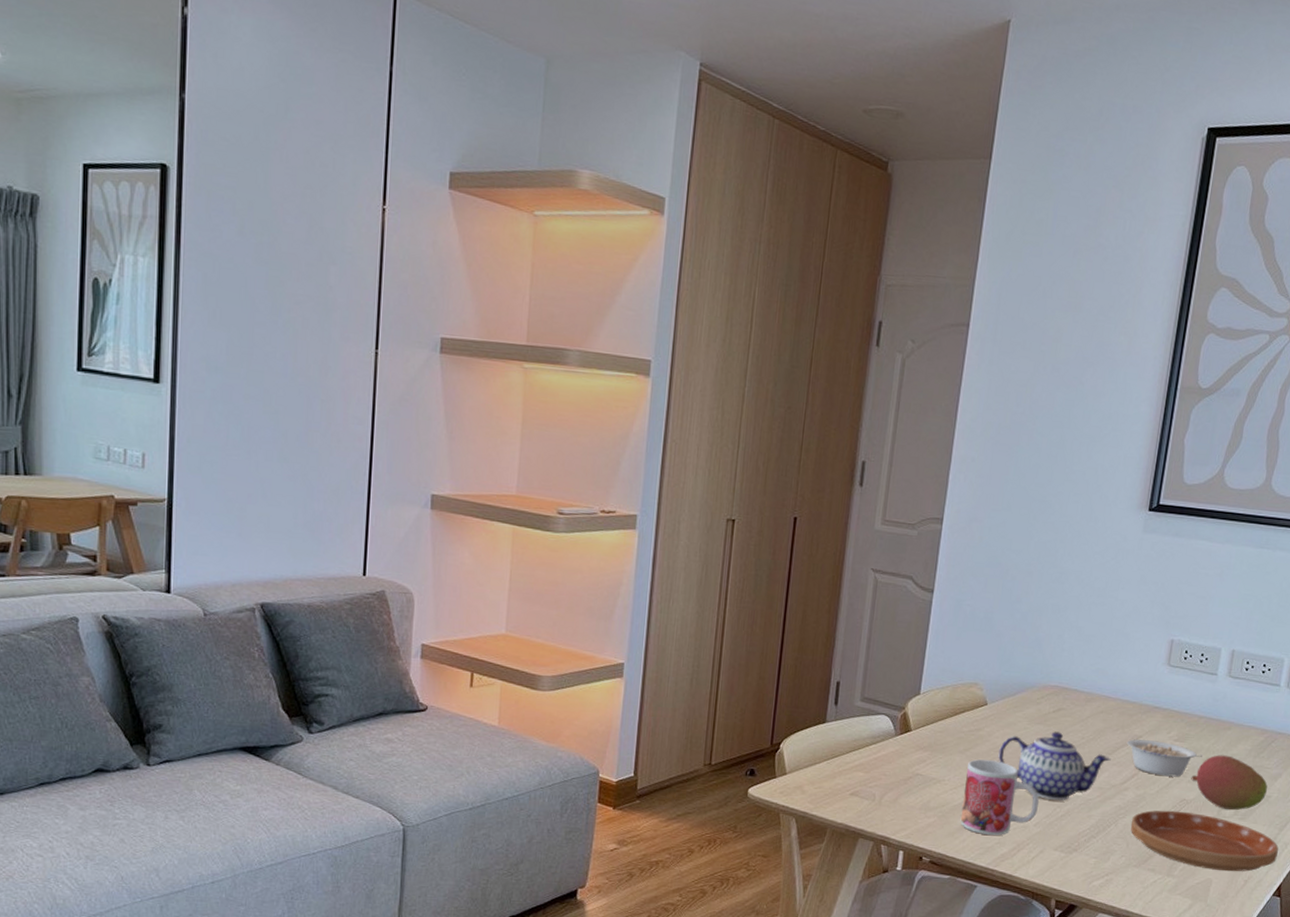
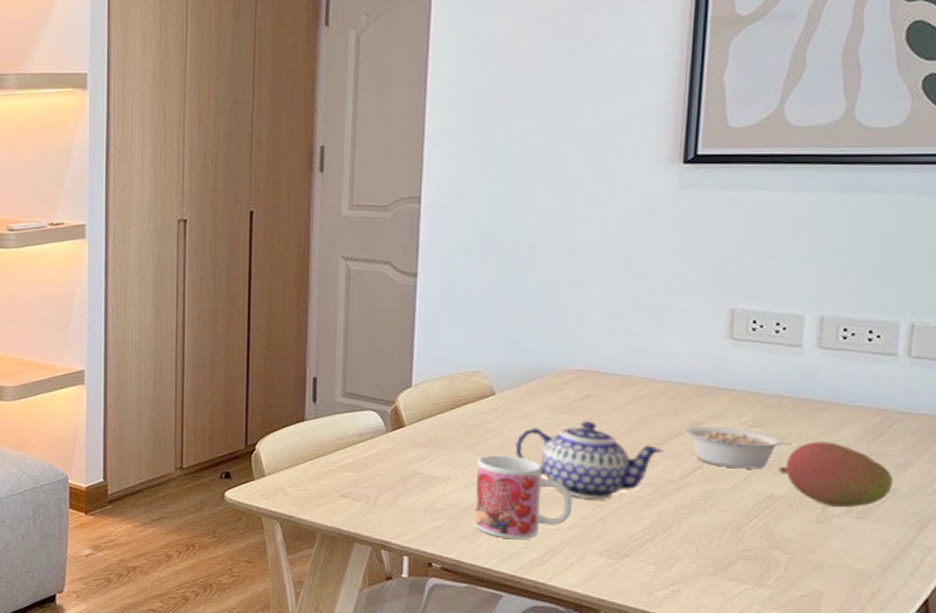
saucer: present [1130,810,1279,872] -> none [699,508,919,583]

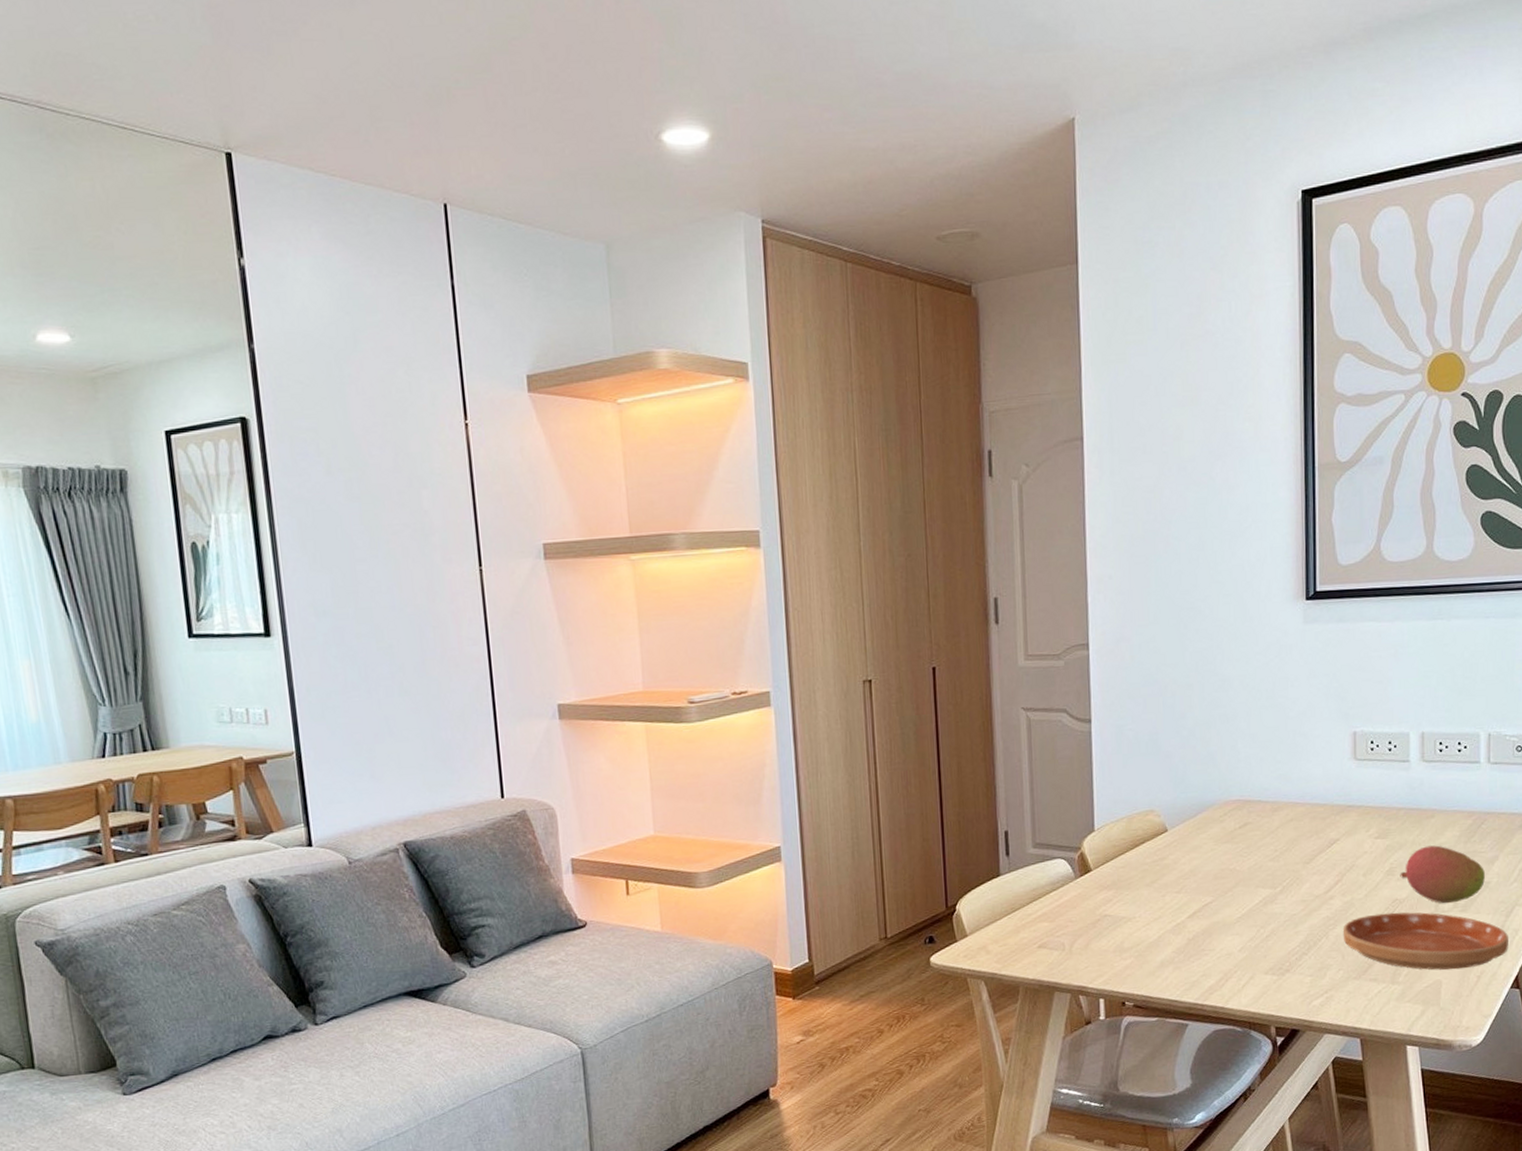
mug: present [474,455,572,540] -> none [1157,888,1240,969]
teapot: present [515,421,664,500] -> none [1188,848,1310,922]
legume: present [682,426,792,469] -> none [1323,841,1408,878]
saucer: none [699,508,919,583] -> present [1342,912,1508,970]

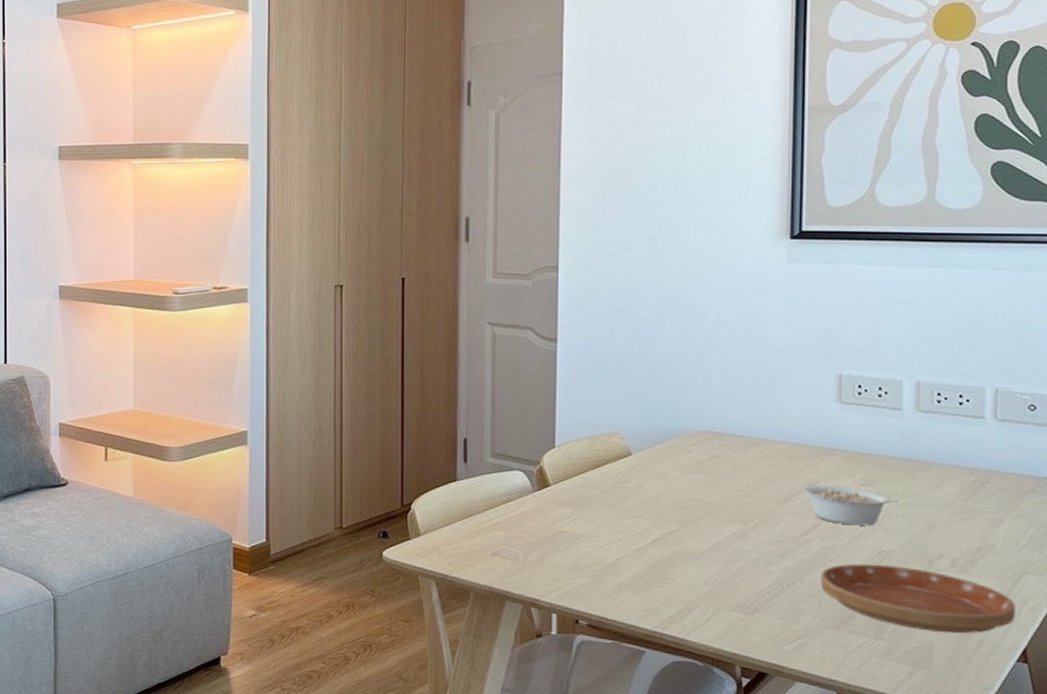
legume: none [1323,841,1408,878] -> present [801,485,898,526]
fruit: present [1400,845,1485,904] -> none [888,499,988,563]

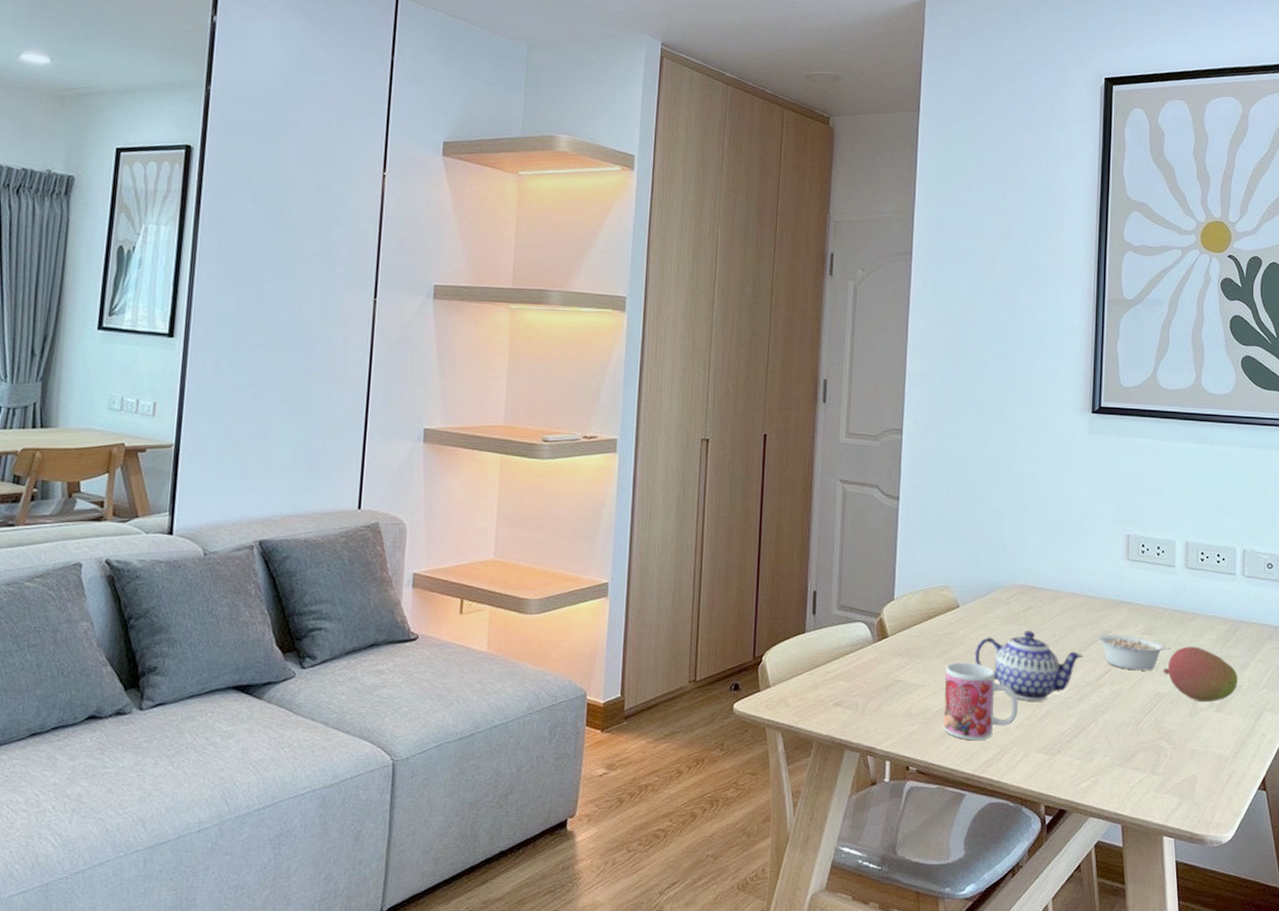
mug: none [617,514,705,596] -> present [943,663,1018,741]
teapot: none [651,480,785,557] -> present [974,631,1084,701]
saucer: present [820,564,1015,634] -> none [1110,705,1257,766]
fruit: none [888,499,988,563] -> present [1163,646,1237,703]

